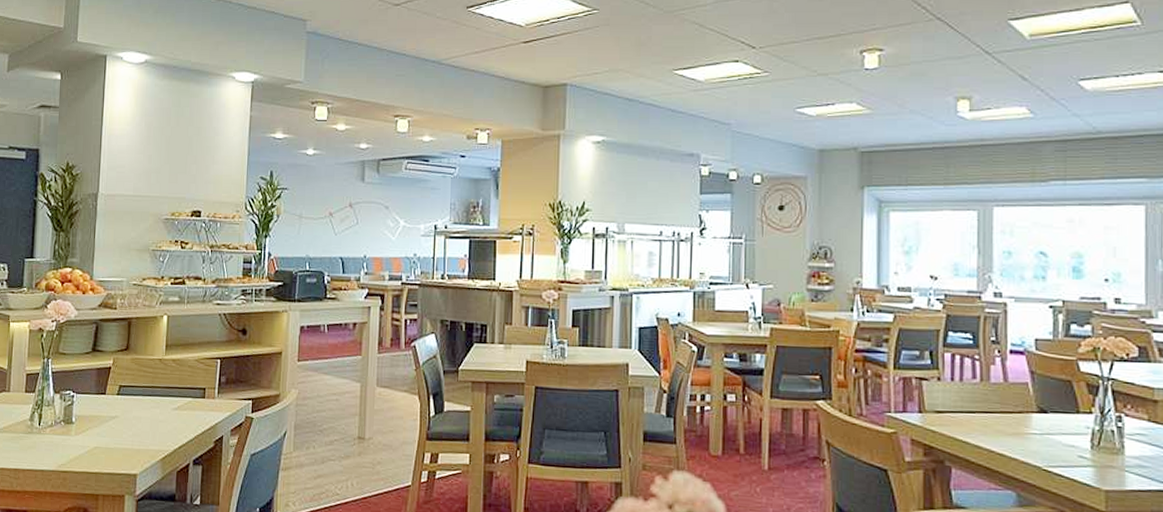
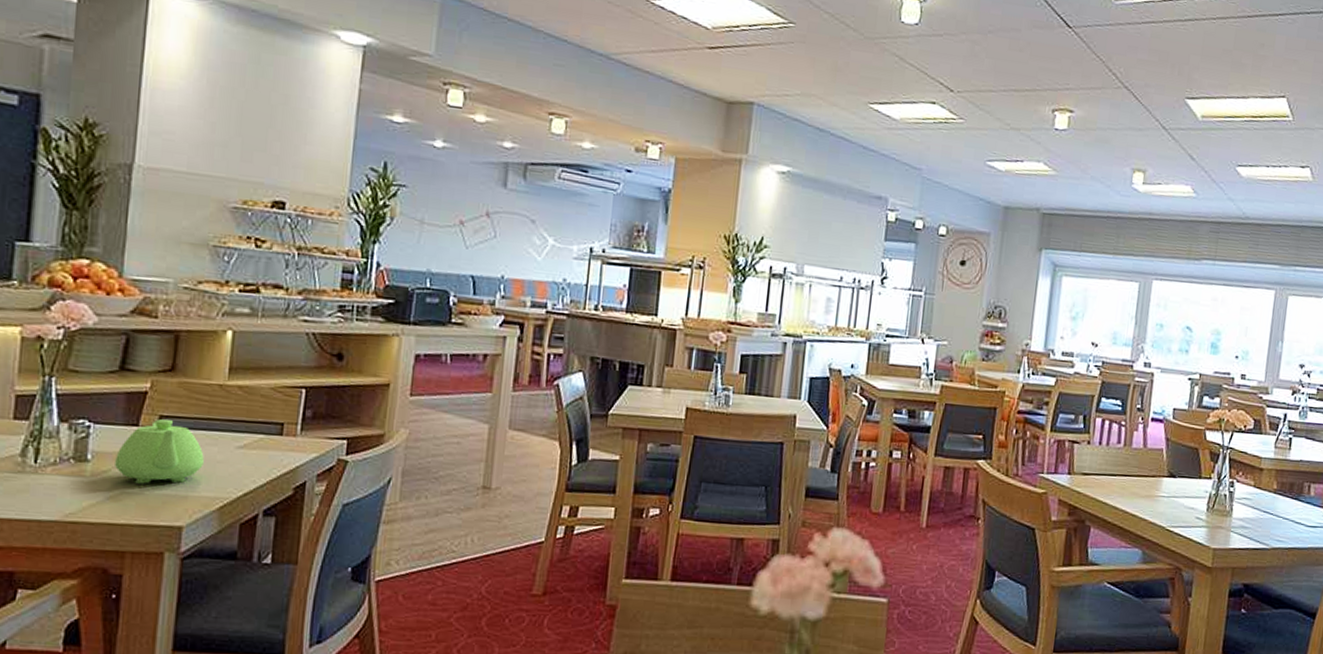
teapot: none [91,388,150,441] -> present [115,419,204,484]

